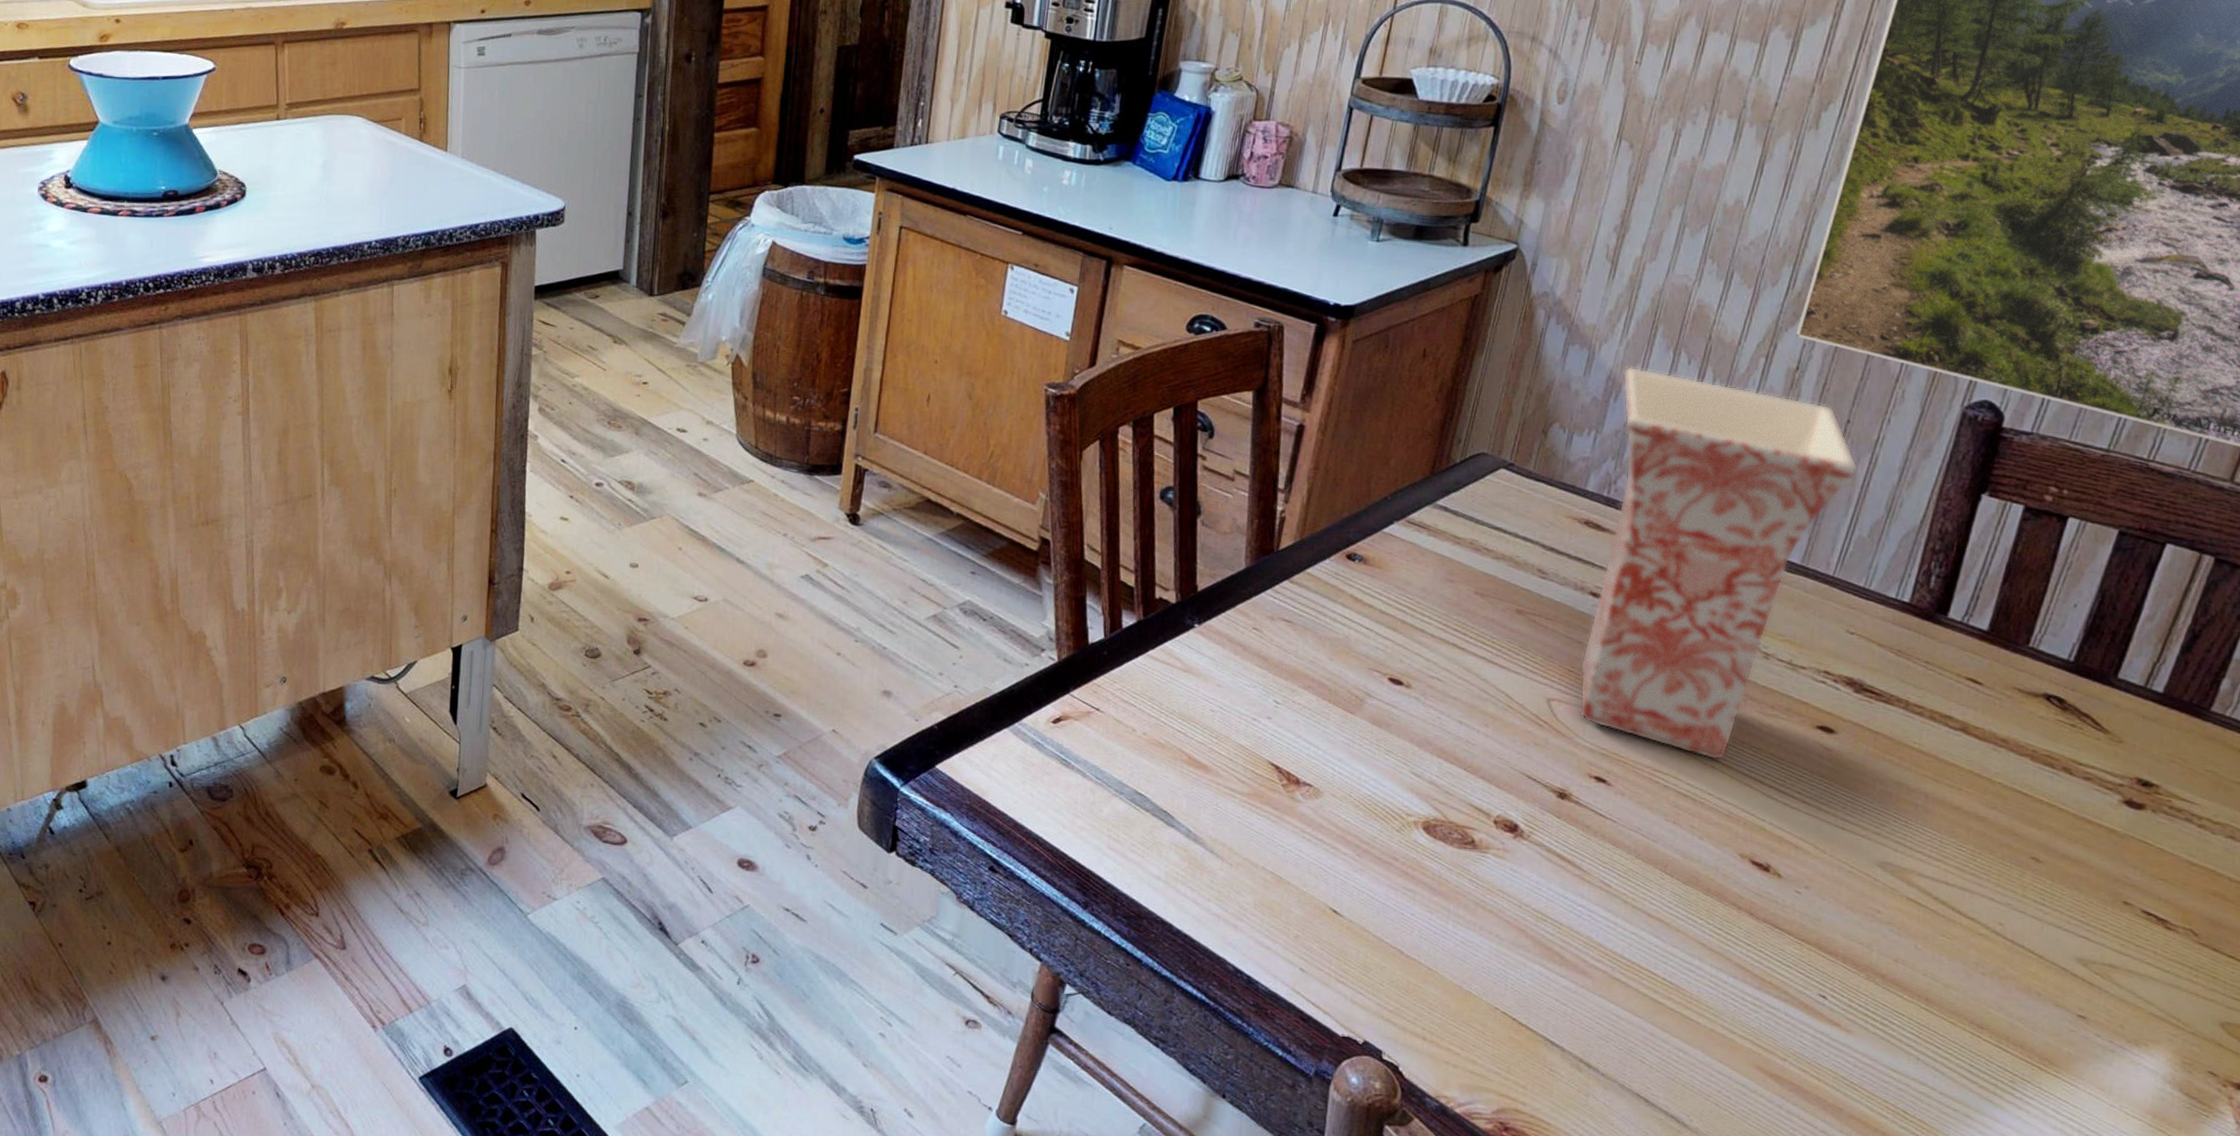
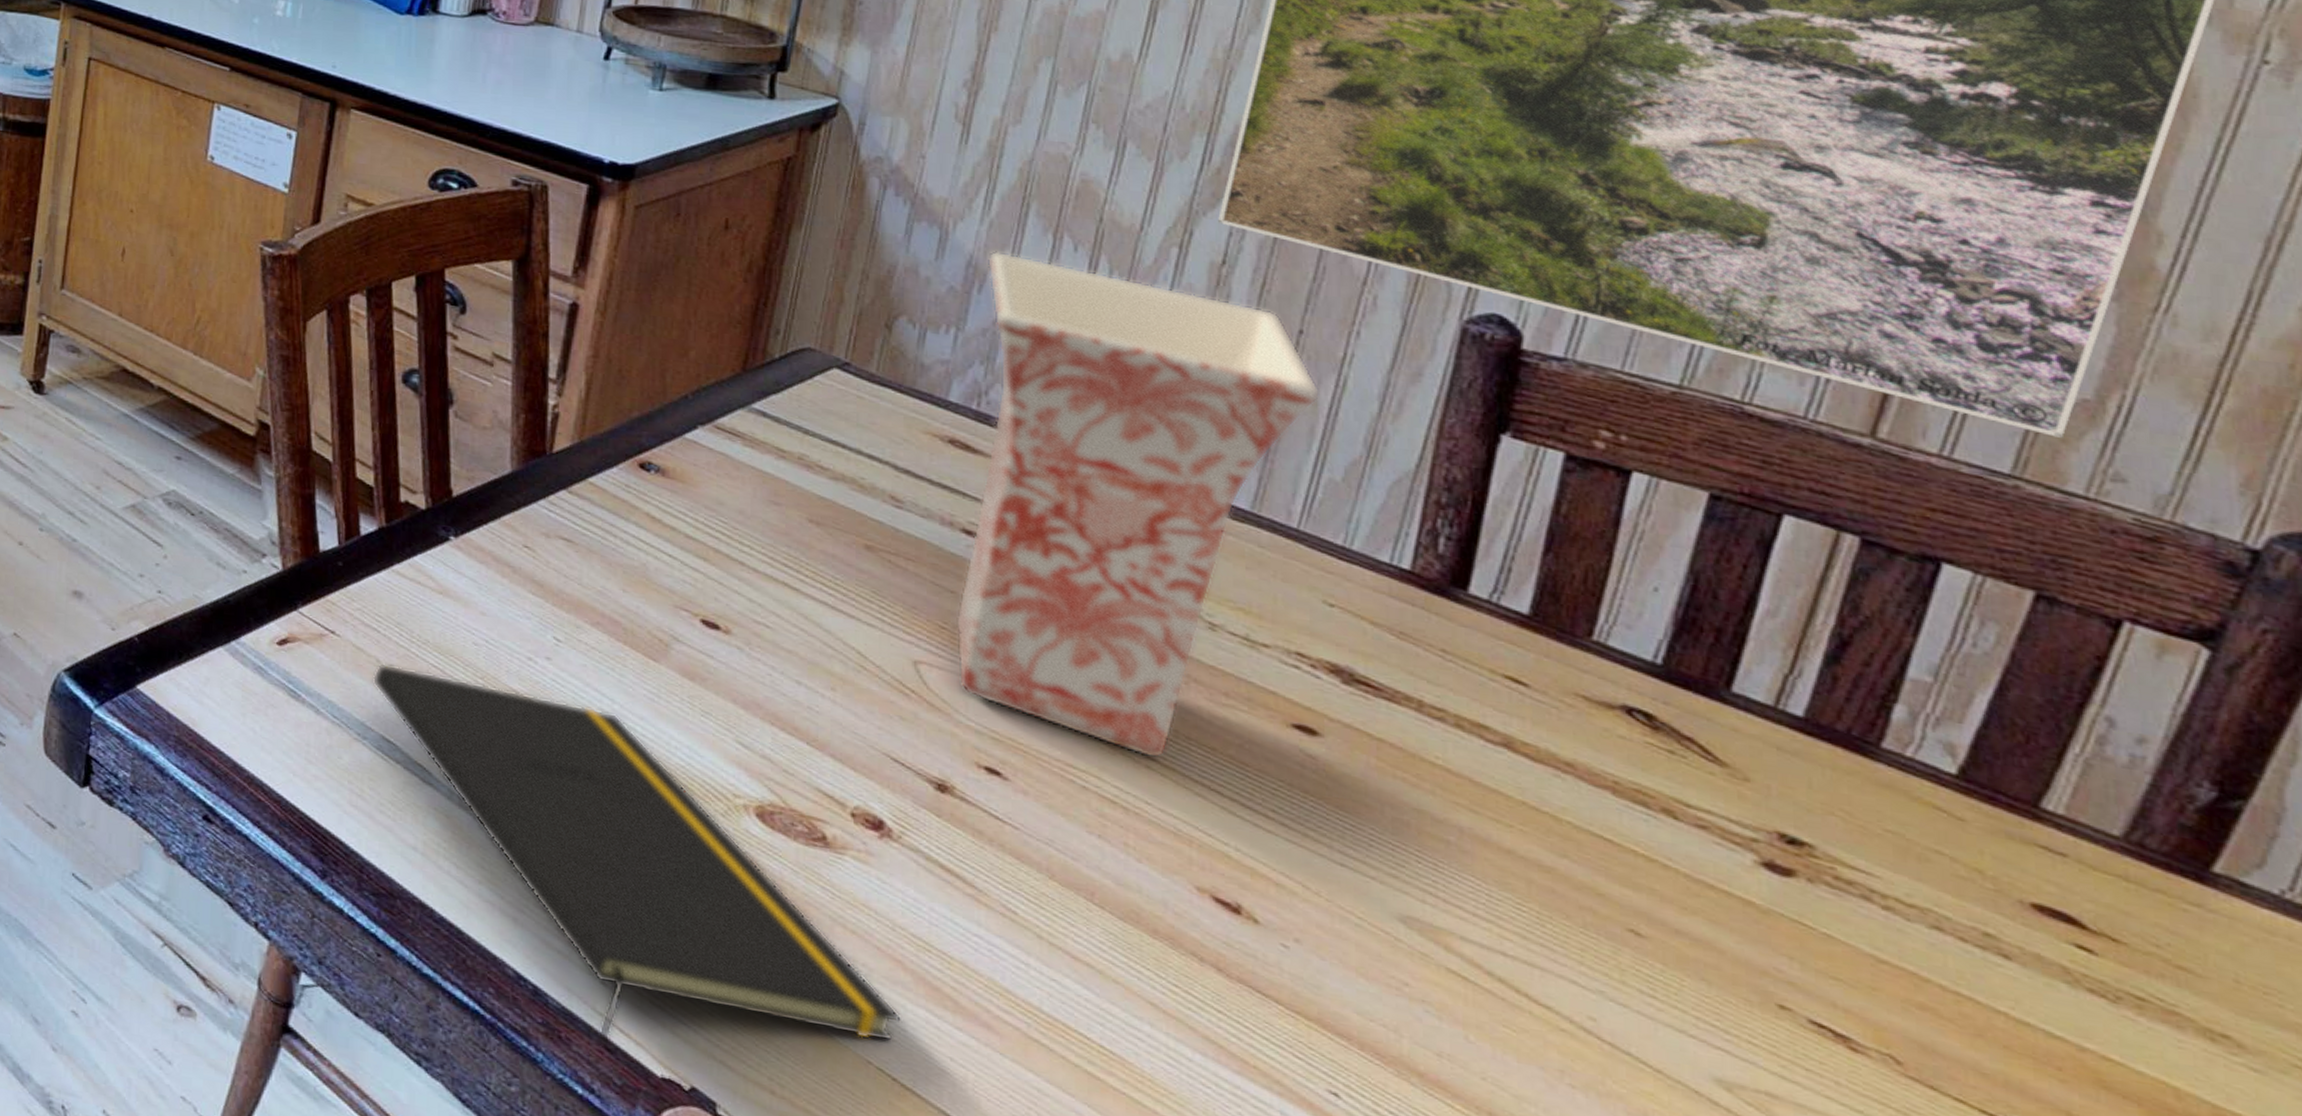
notepad: none [1128,732,1523,1018] -> present [372,663,902,1048]

